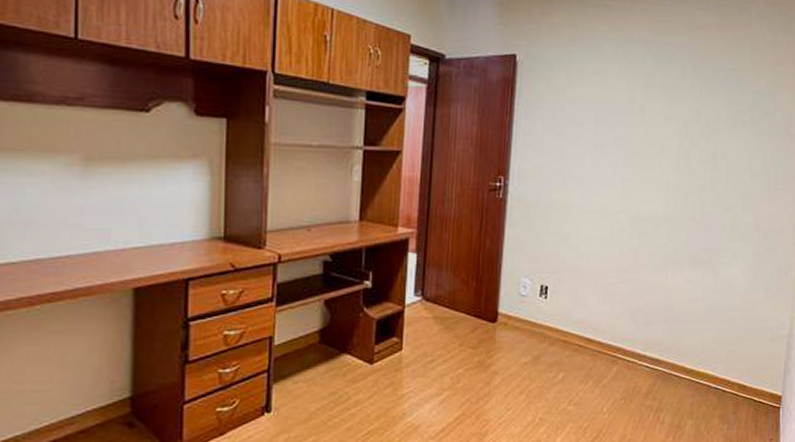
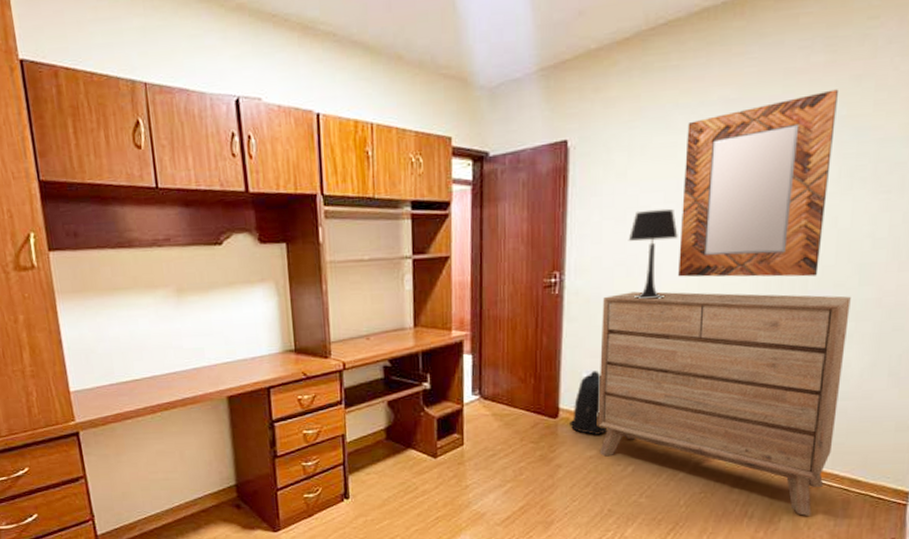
backpack: none [507,276,543,341] -> present [570,371,609,435]
dresser: none [533,201,737,420] -> present [598,291,851,516]
table lamp: none [565,127,606,210] -> present [628,208,678,300]
home mirror: none [606,46,726,200] -> present [678,89,839,277]

